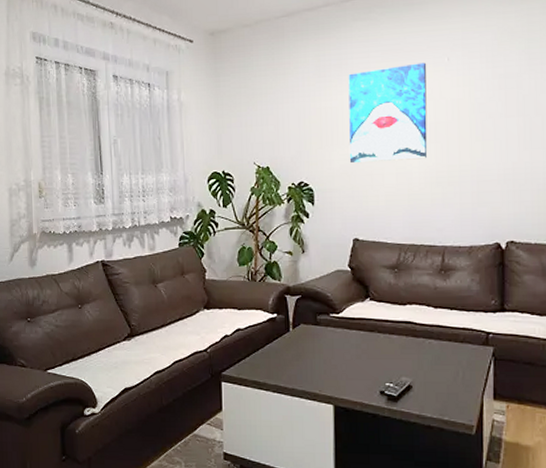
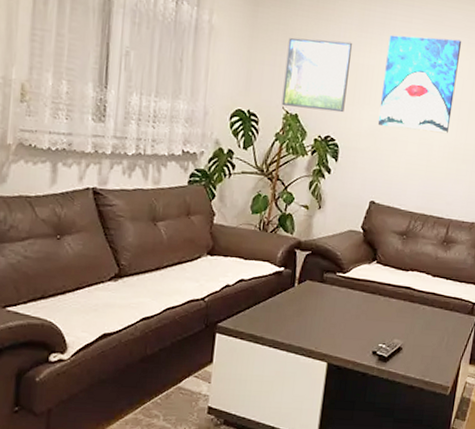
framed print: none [251,89,313,161] -> present [281,37,352,113]

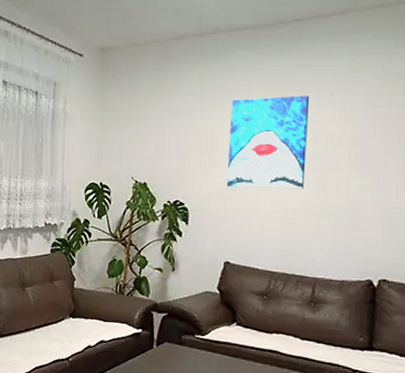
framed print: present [281,37,352,113] -> none [131,111,194,178]

